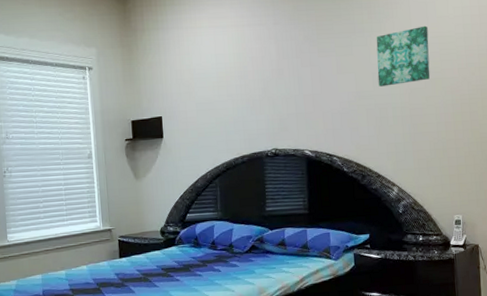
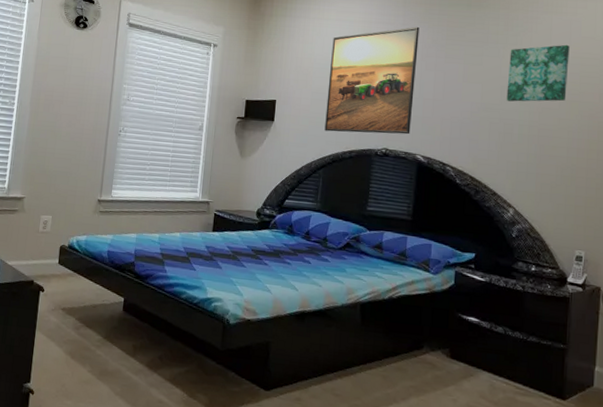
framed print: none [208,24,296,141] -> present [324,26,420,135]

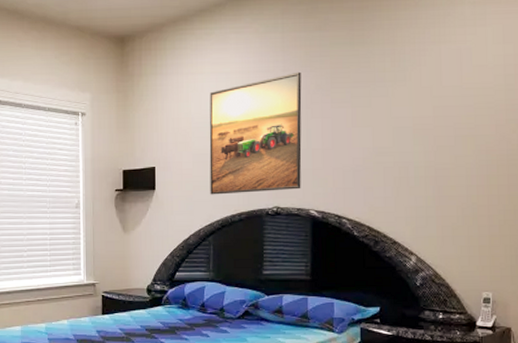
wall art: present [506,44,570,102] -> none [399,75,462,143]

